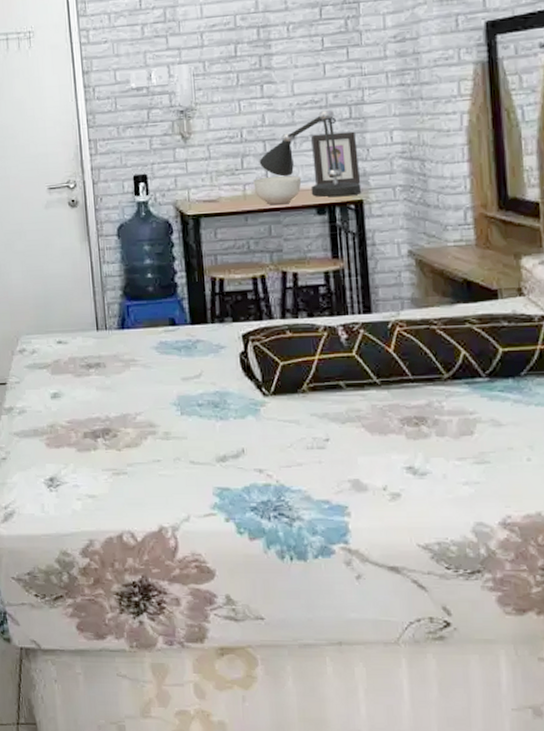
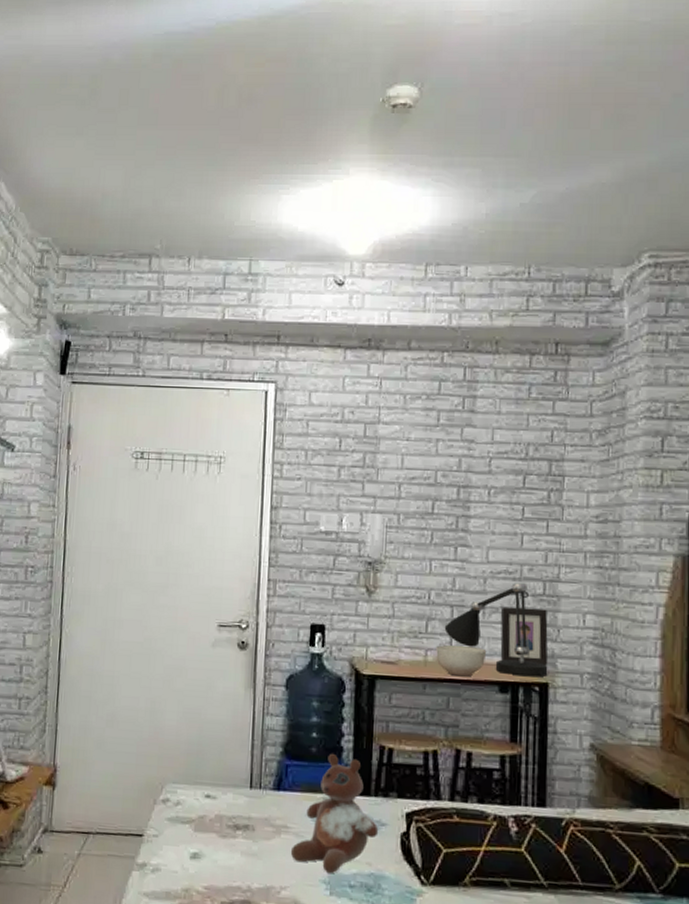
stuffed bear: none [140,289,219,396] -> present [290,753,379,873]

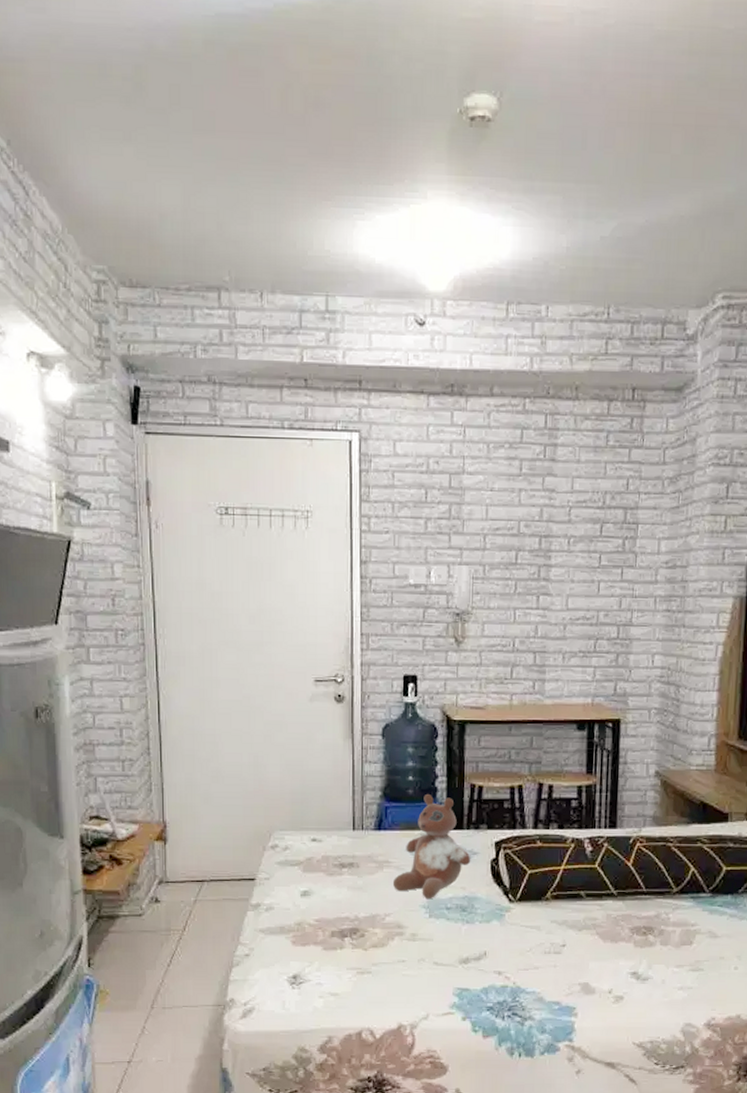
bowl: present [436,645,487,677] -> none [520,689,566,717]
desk lamp: present [444,583,548,677] -> none [528,628,621,714]
picture frame: present [500,607,548,665] -> none [578,651,621,703]

